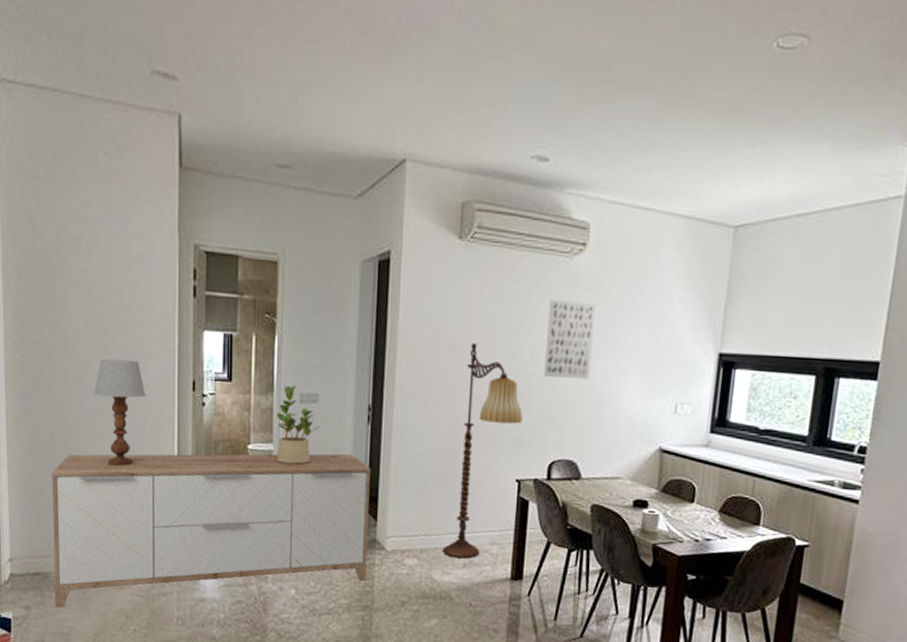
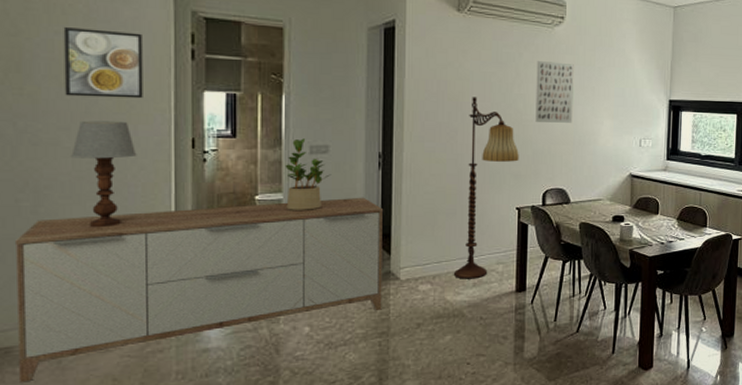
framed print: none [87,264,152,338] -> present [63,27,143,99]

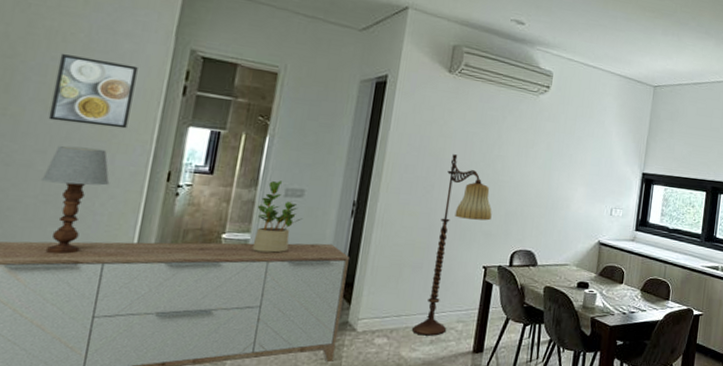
wall art: present [535,61,574,123] -> none [511,125,555,187]

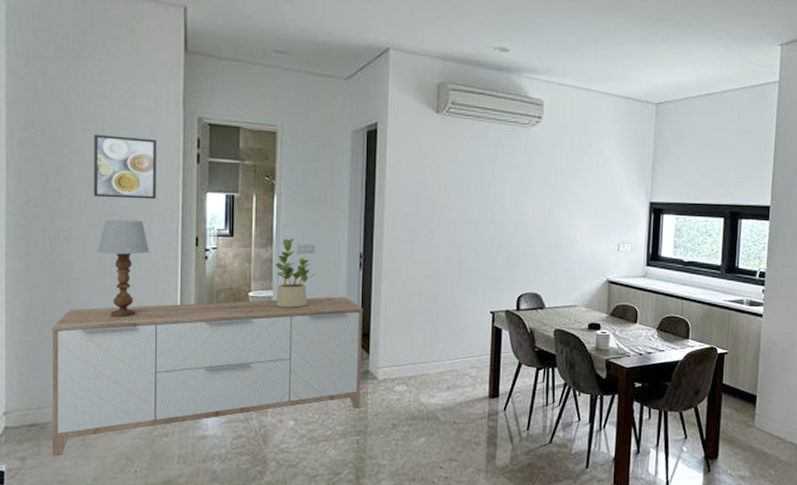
floor lamp: present [412,154,492,336] -> none [429,198,494,382]

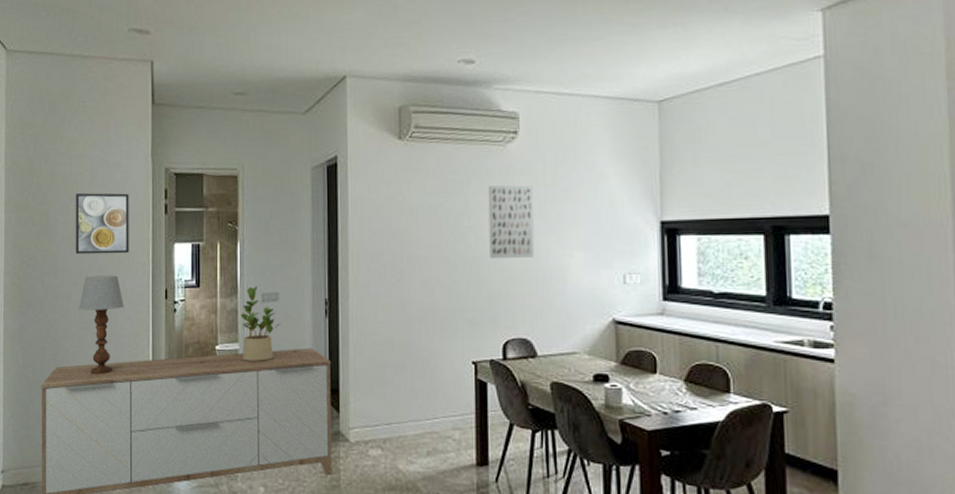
wall art: none [511,162,551,226] -> present [488,185,534,258]

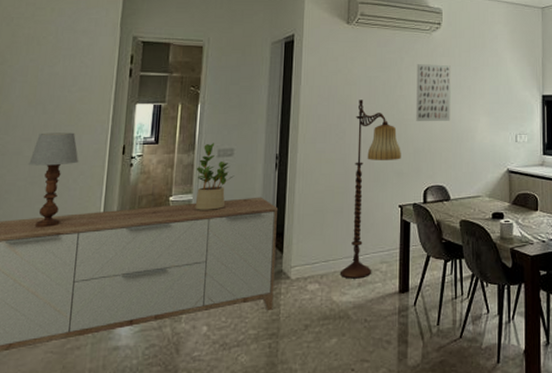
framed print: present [75,193,129,255] -> none [31,56,94,112]
floor lamp: none [406,233,473,446] -> present [341,100,401,279]

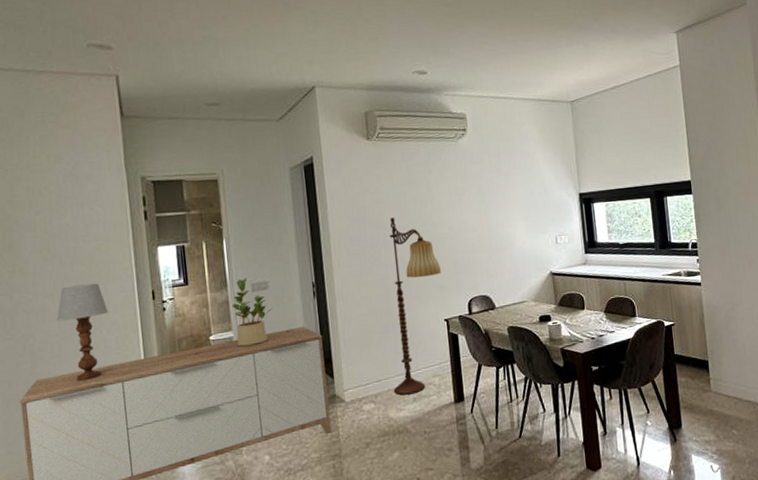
wall art: present [416,64,451,121] -> none [446,173,487,234]

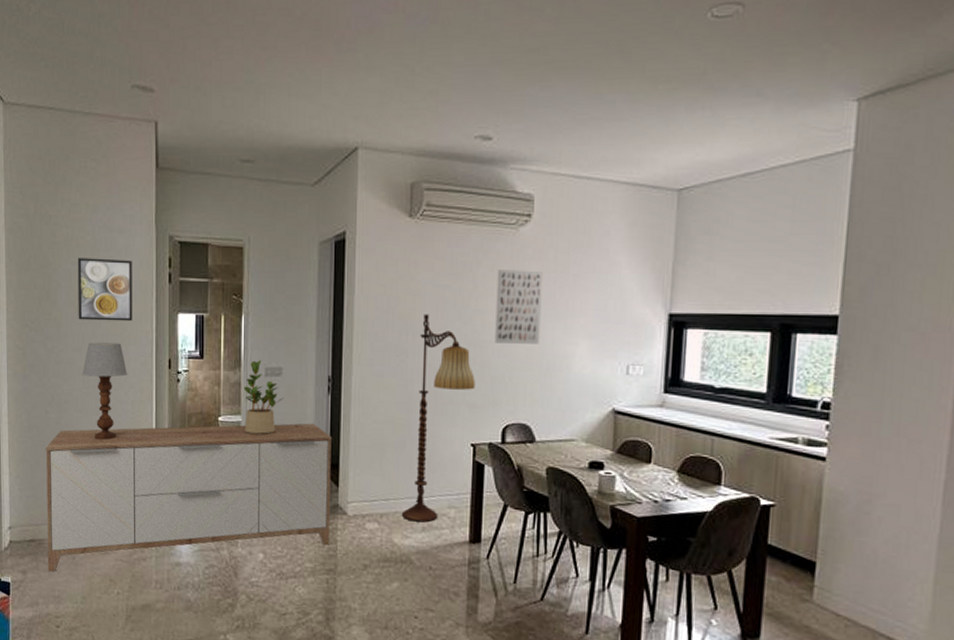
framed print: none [41,203,109,267] -> present [77,258,133,322]
wall art: none [446,173,487,234] -> present [495,270,543,344]

